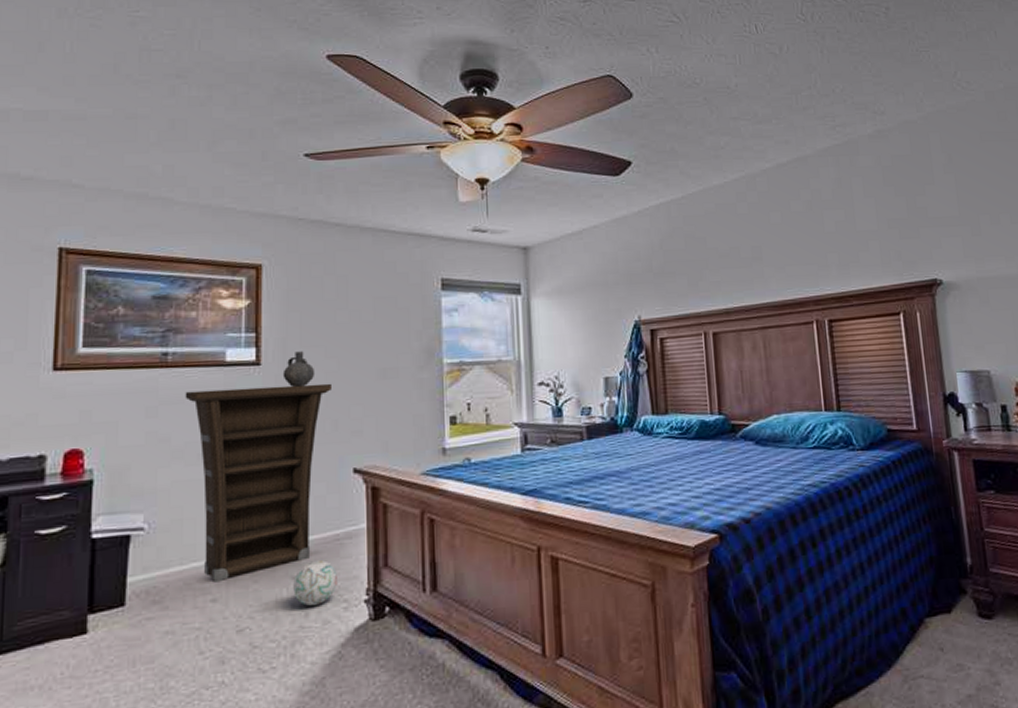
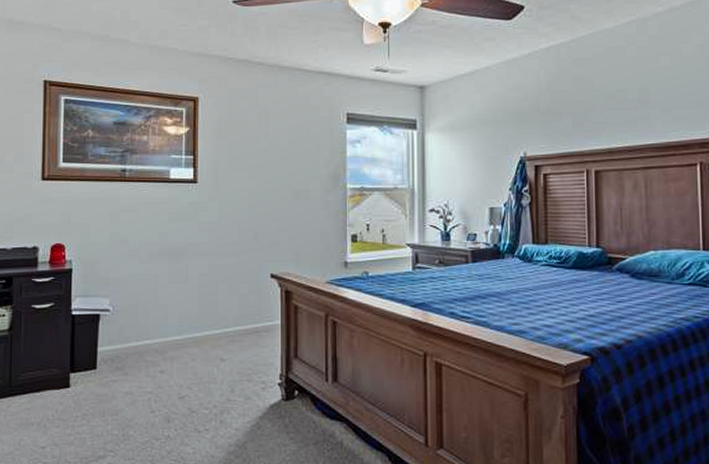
cabinet: present [185,383,331,583] -> none [139,201,253,358]
ceramic jug: present [282,351,315,387] -> none [214,173,241,202]
ball: present [293,560,337,606] -> none [222,348,257,383]

